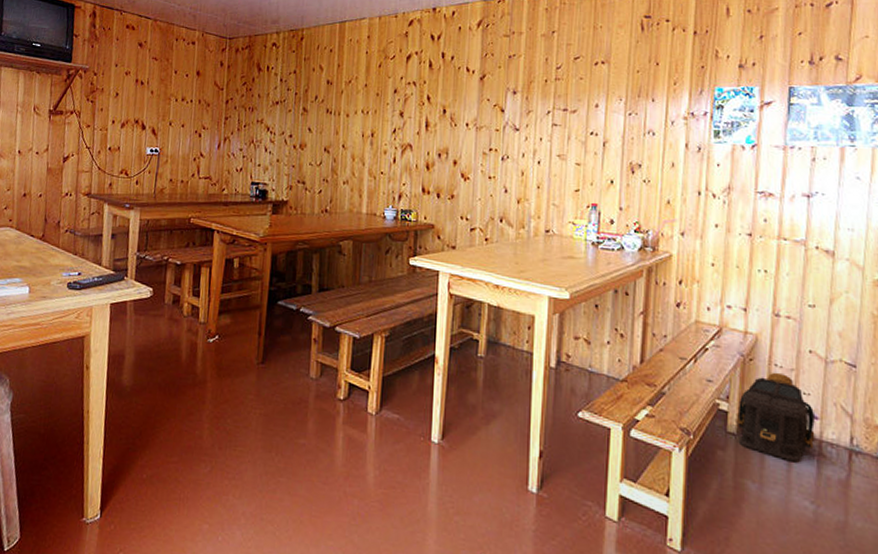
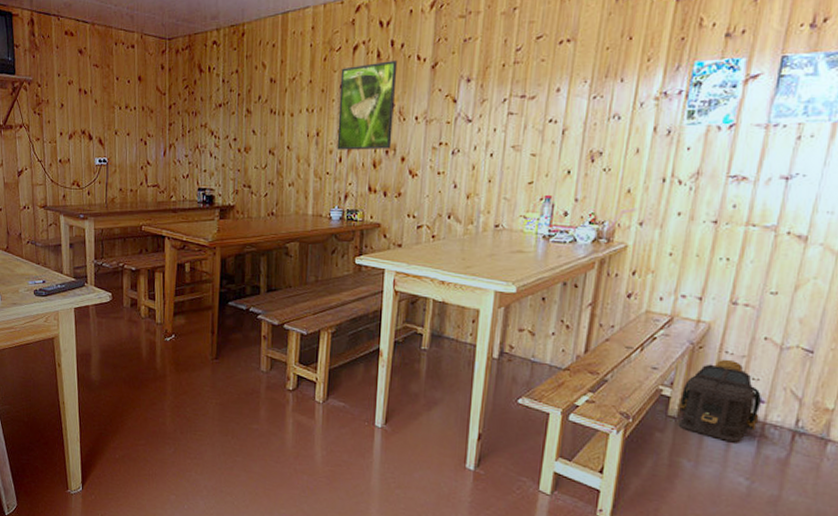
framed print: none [391,70,448,152] -> present [337,59,398,150]

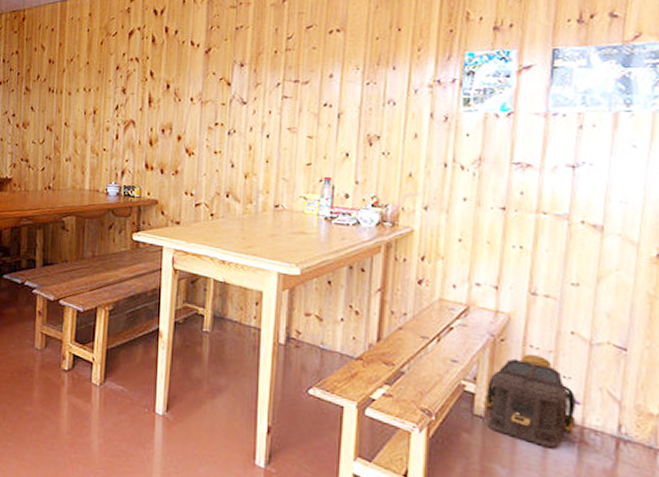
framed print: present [337,59,398,150] -> none [113,45,172,129]

